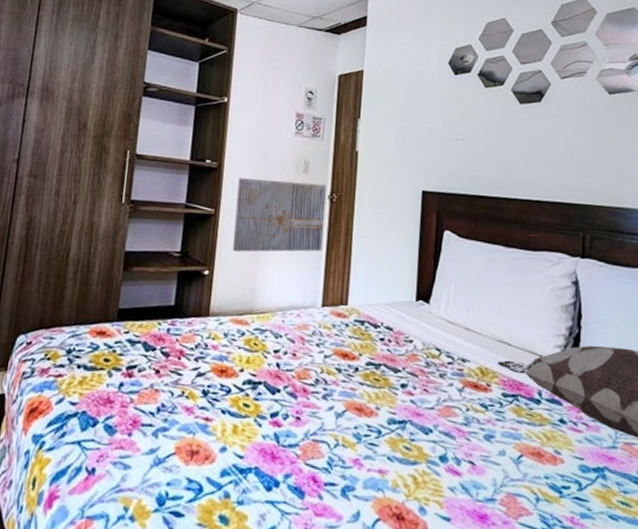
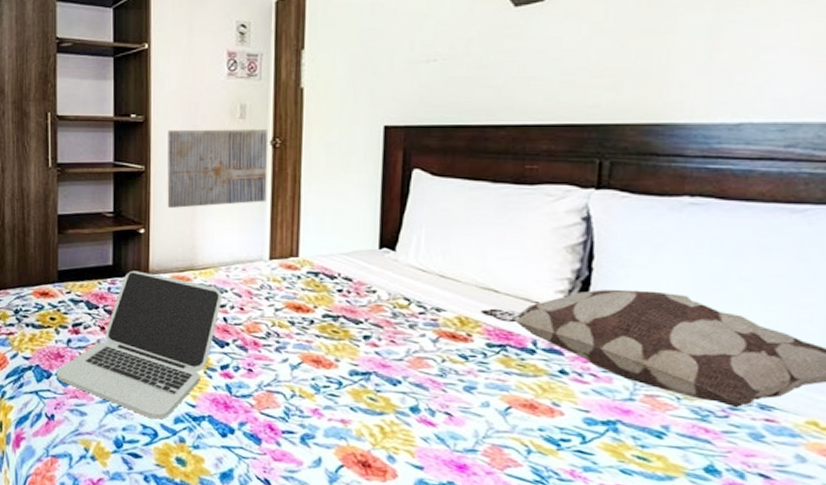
laptop: none [103,312,277,473] -> present [57,270,222,420]

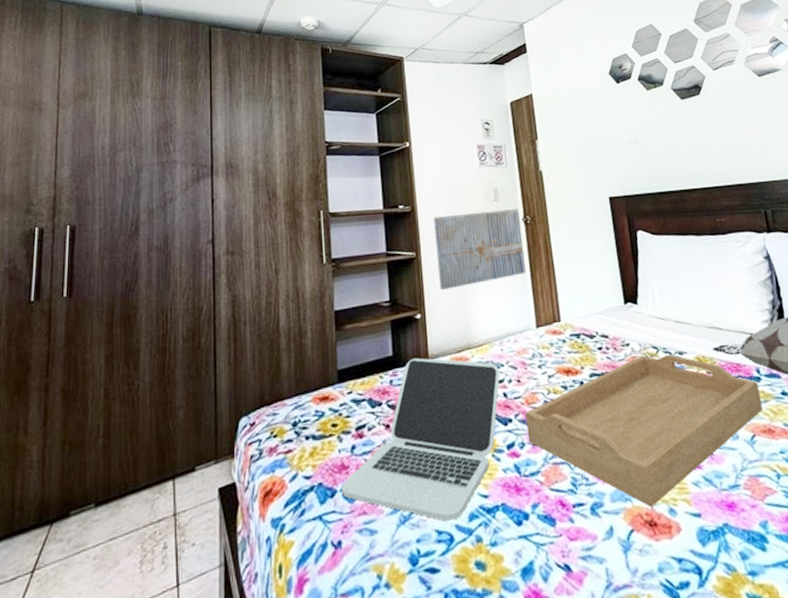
serving tray: none [244,305,531,451] -> present [525,354,763,508]

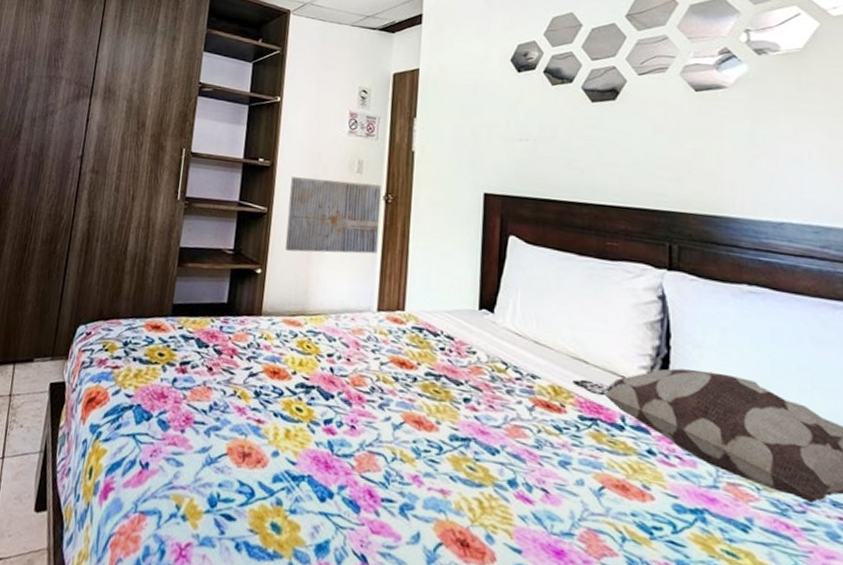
laptop: present [342,358,500,521] -> none [157,310,331,477]
serving tray: present [525,354,763,508] -> none [347,367,620,528]

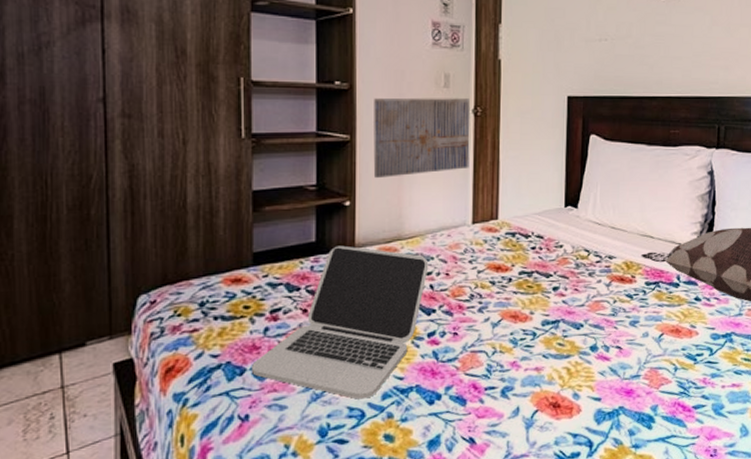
laptop: none [157,310,331,477] -> present [252,245,429,399]

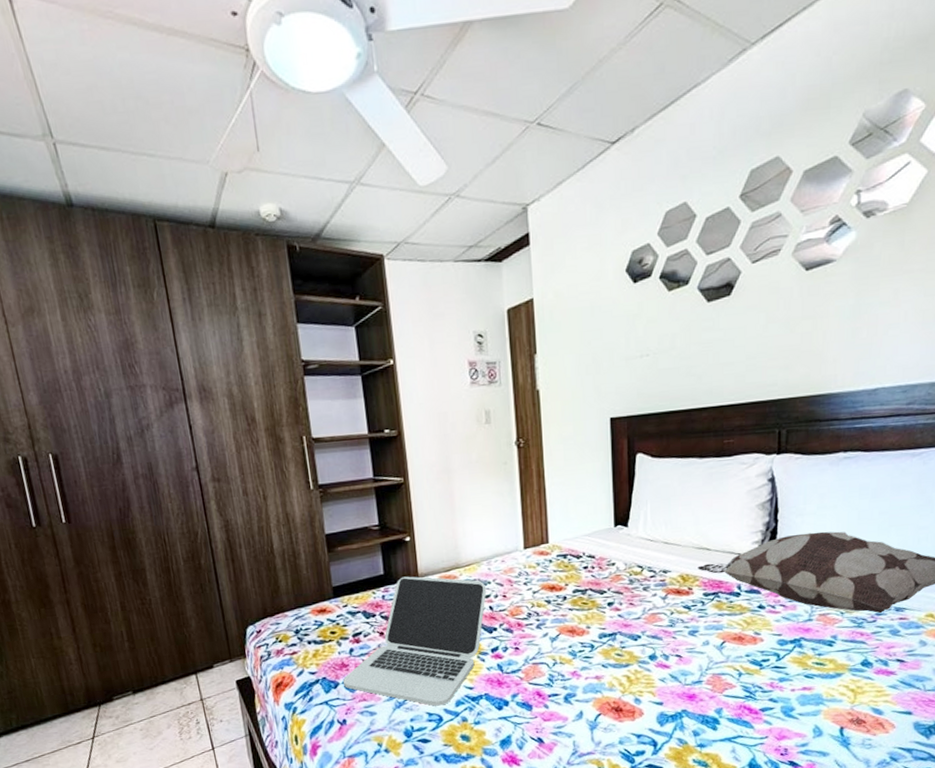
wall art: present [373,97,470,179] -> none [421,431,517,515]

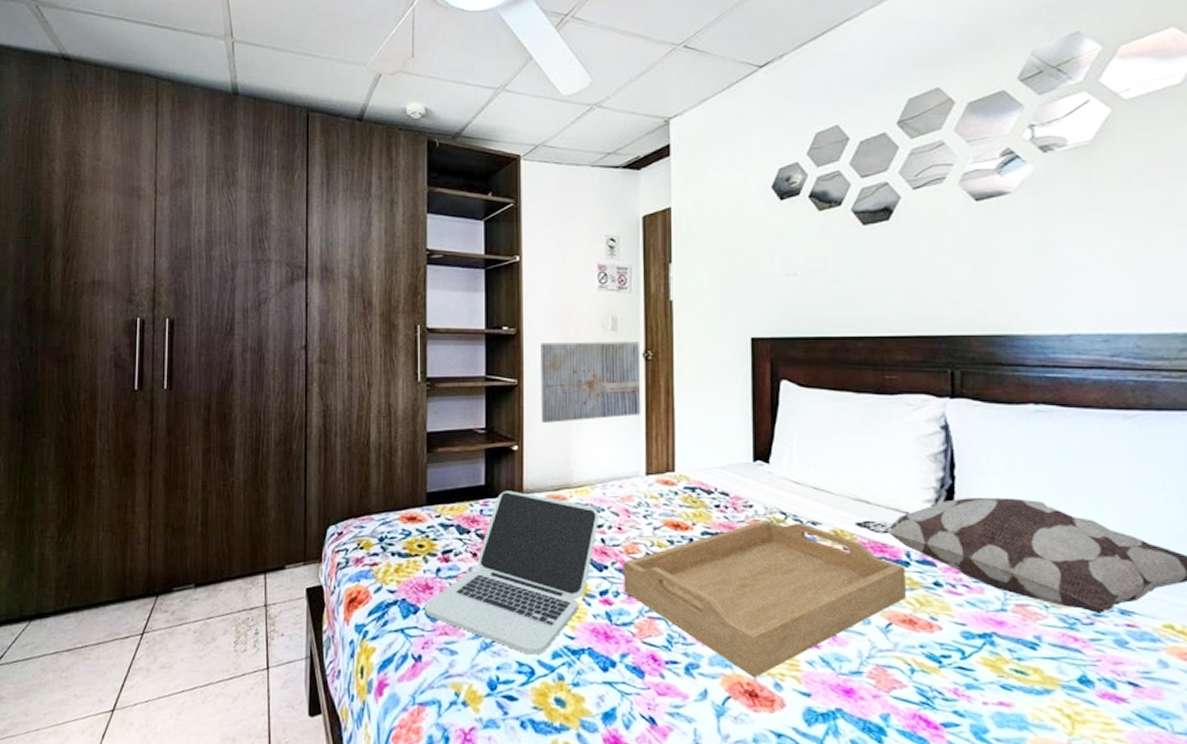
wall art: none [421,431,517,515] -> present [541,341,641,424]
serving tray: none [509,572,737,698] -> present [624,520,906,679]

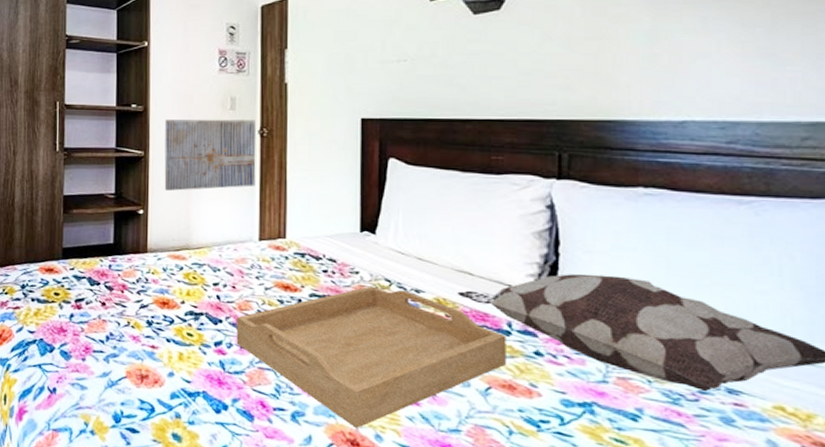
laptop: present [425,490,599,655] -> none [59,249,216,395]

